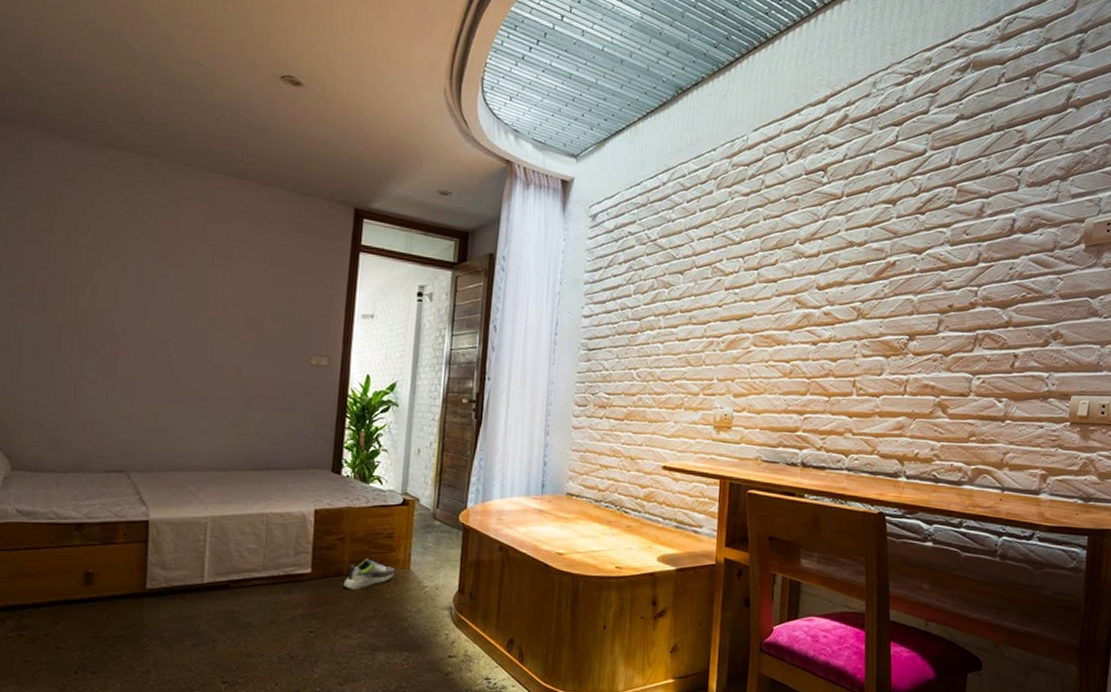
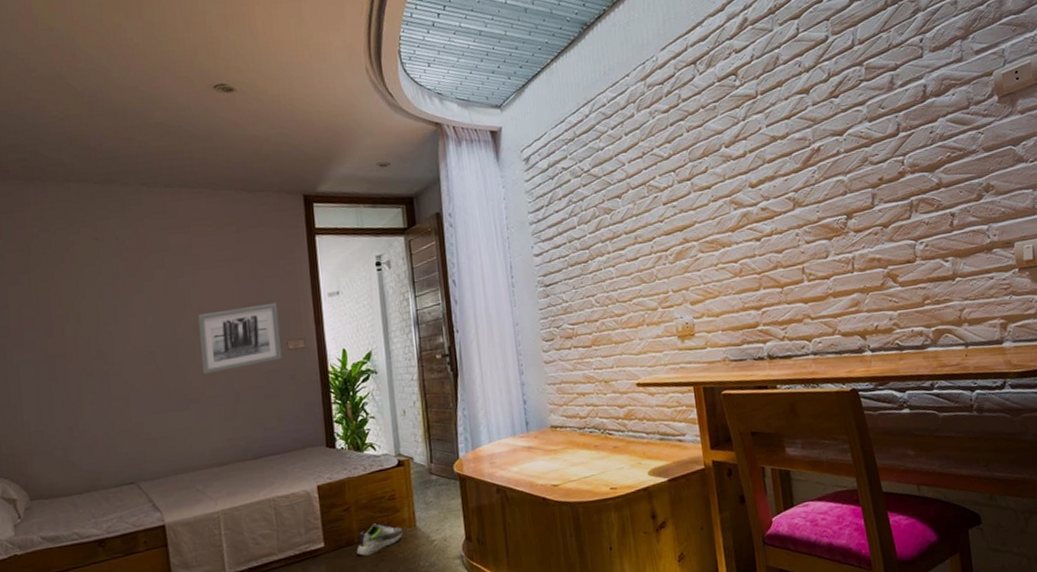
wall art: none [217,311,307,375] -> present [198,302,282,375]

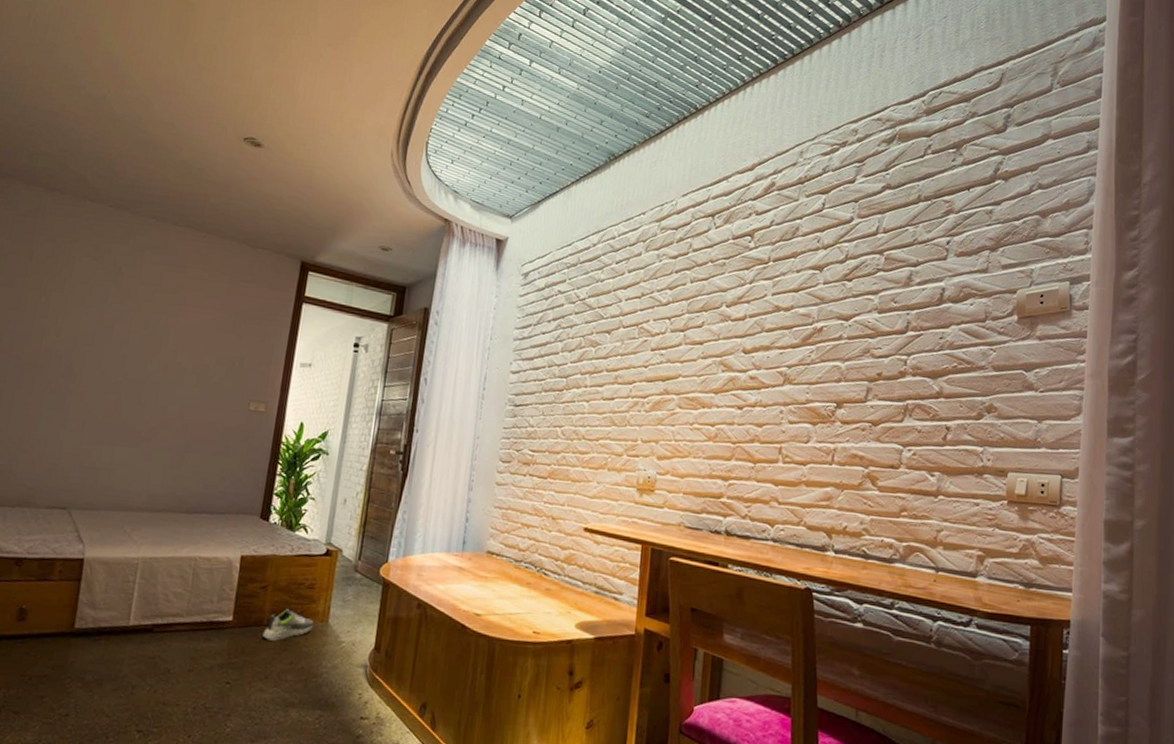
wall art: present [198,302,282,375] -> none [161,355,250,419]

